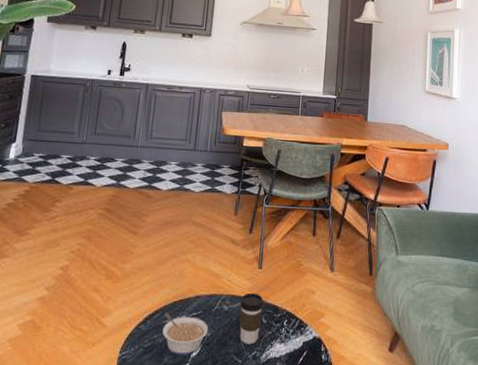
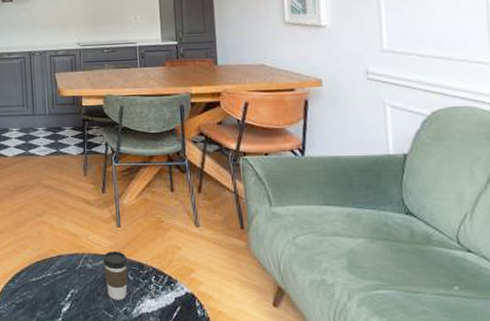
legume: present [162,312,209,355] -> none [30,271,76,311]

